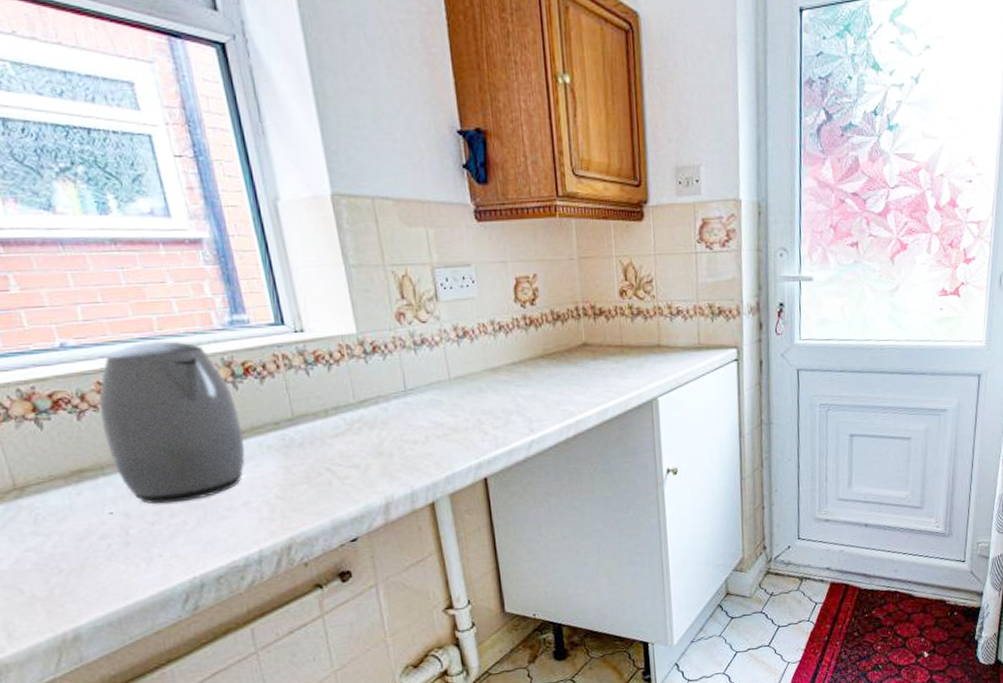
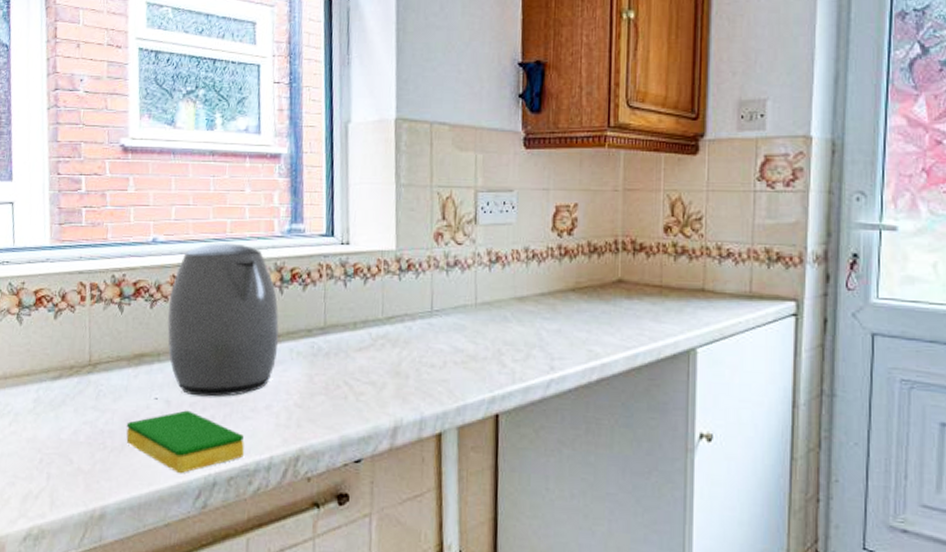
dish sponge: none [81,519,230,583] -> present [126,410,245,474]

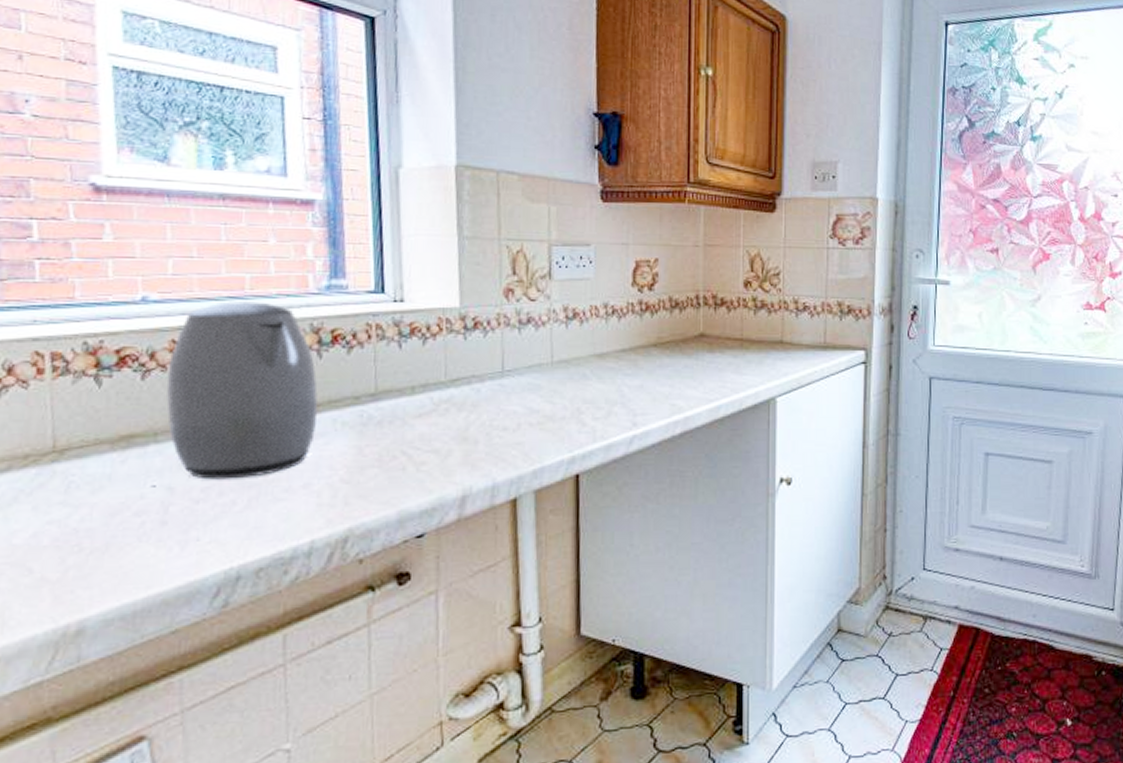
dish sponge: present [126,410,245,474] -> none [111,497,278,571]

